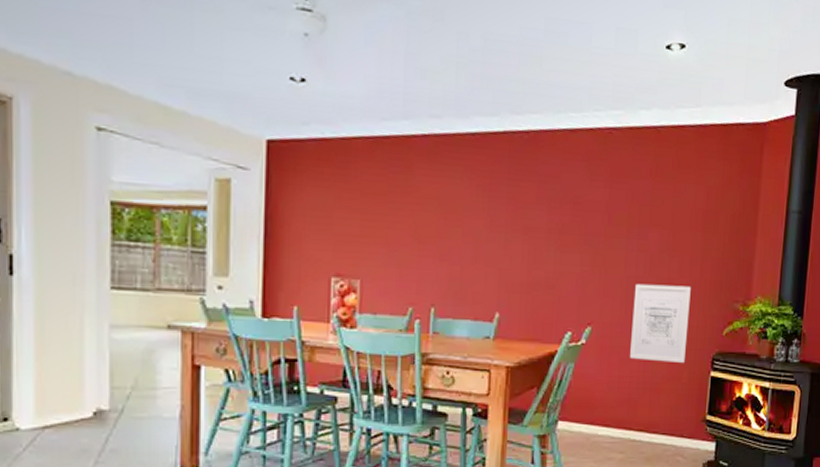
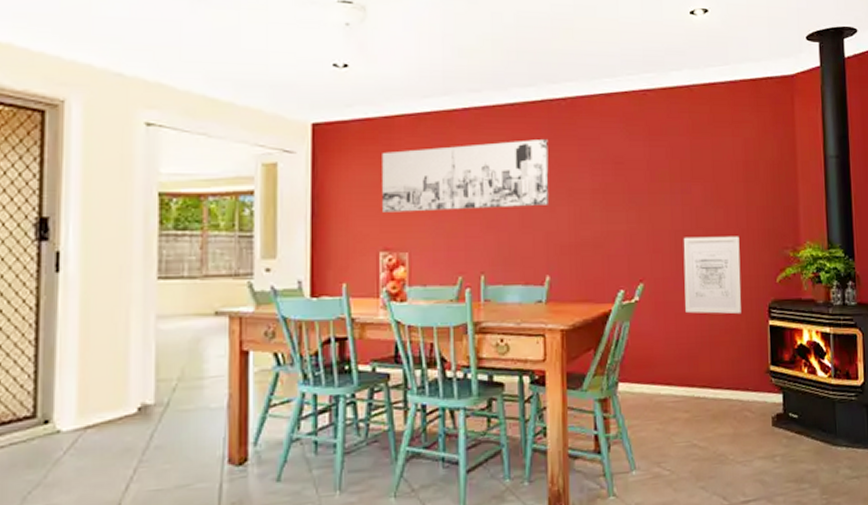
wall art: none [336,172,507,242] -> present [382,138,549,212]

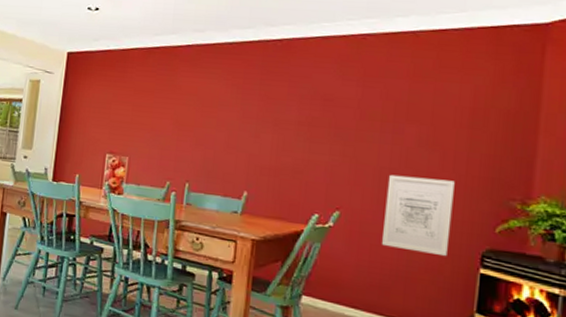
wall art: present [382,138,549,212] -> none [112,74,260,131]

